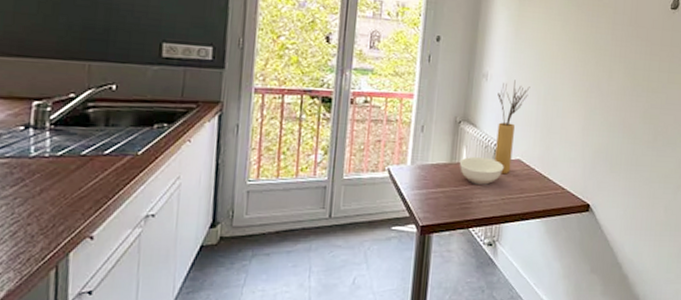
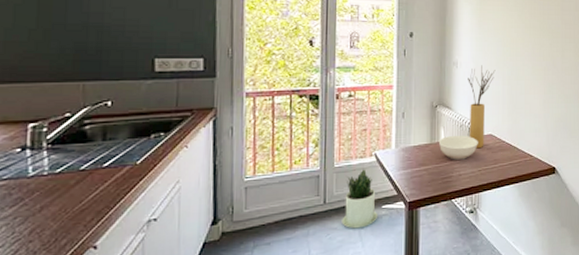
planter: none [347,184,387,249] -> present [342,169,378,229]

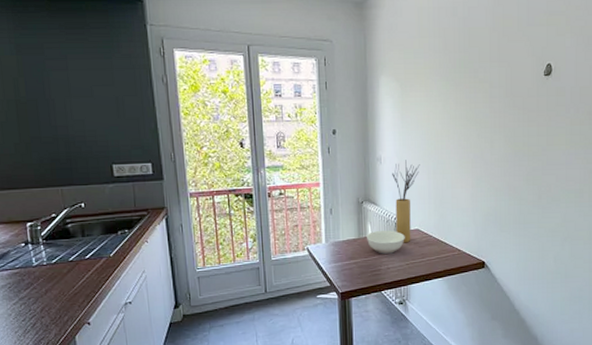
planter: present [342,169,378,229] -> none [282,262,314,316]

